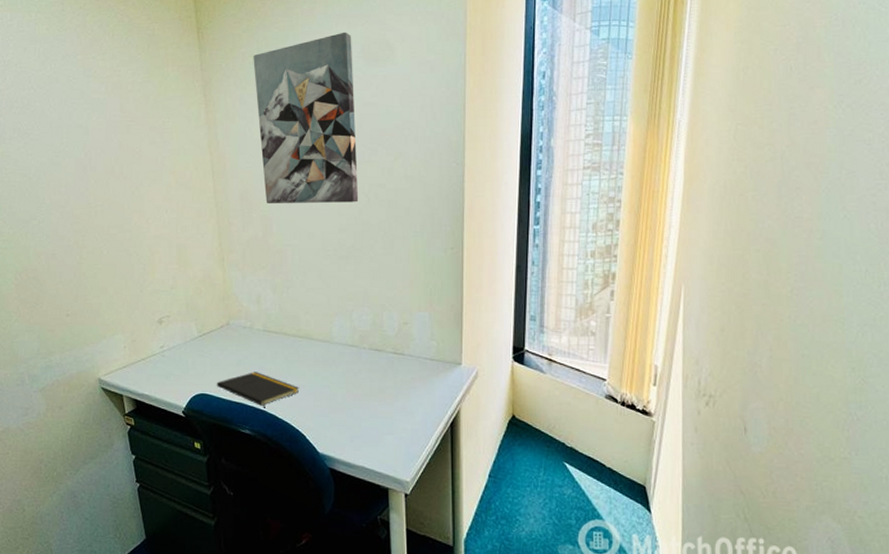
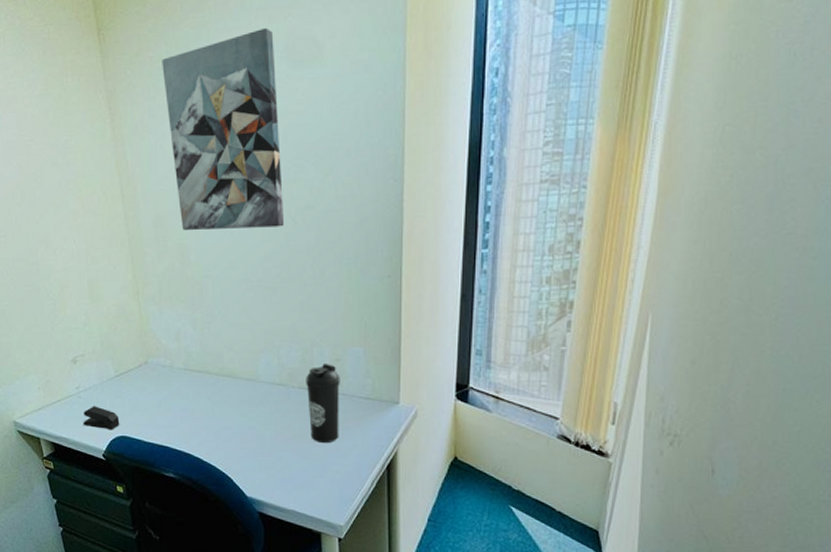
stapler: none [165,364,201,388] -> present [83,406,120,430]
notepad: present [216,372,300,408] -> none [136,413,225,451]
water bottle: none [376,327,408,402] -> present [306,364,340,444]

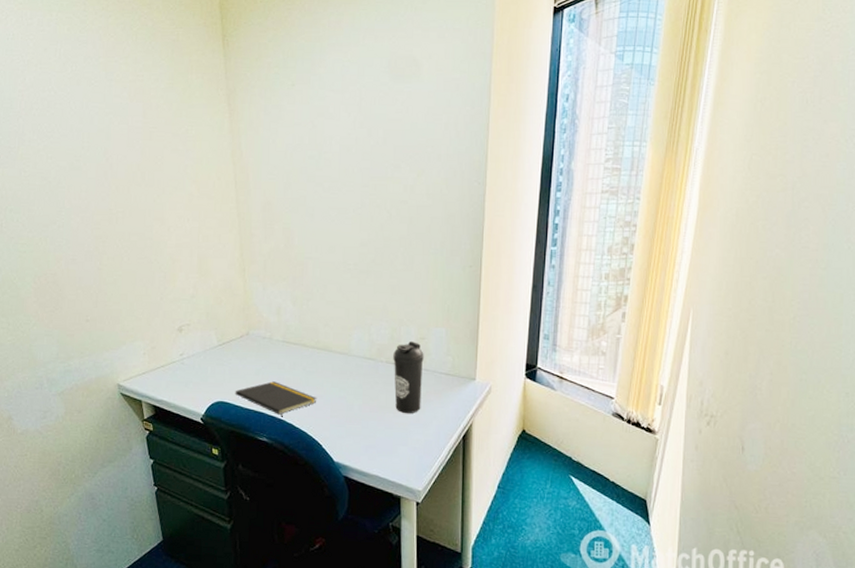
stapler: present [83,406,120,430] -> none [184,372,219,396]
notepad: none [136,413,225,451] -> present [235,381,317,417]
wall art: present [162,27,285,230] -> none [278,45,381,218]

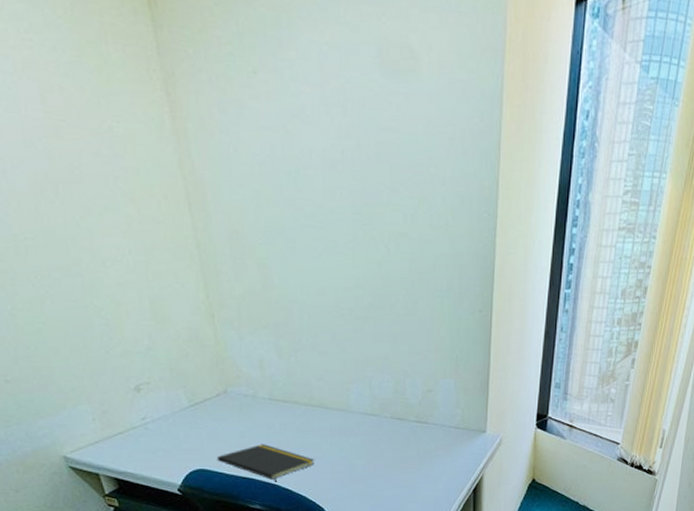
water bottle: present [393,341,424,414] -> none [398,395,432,471]

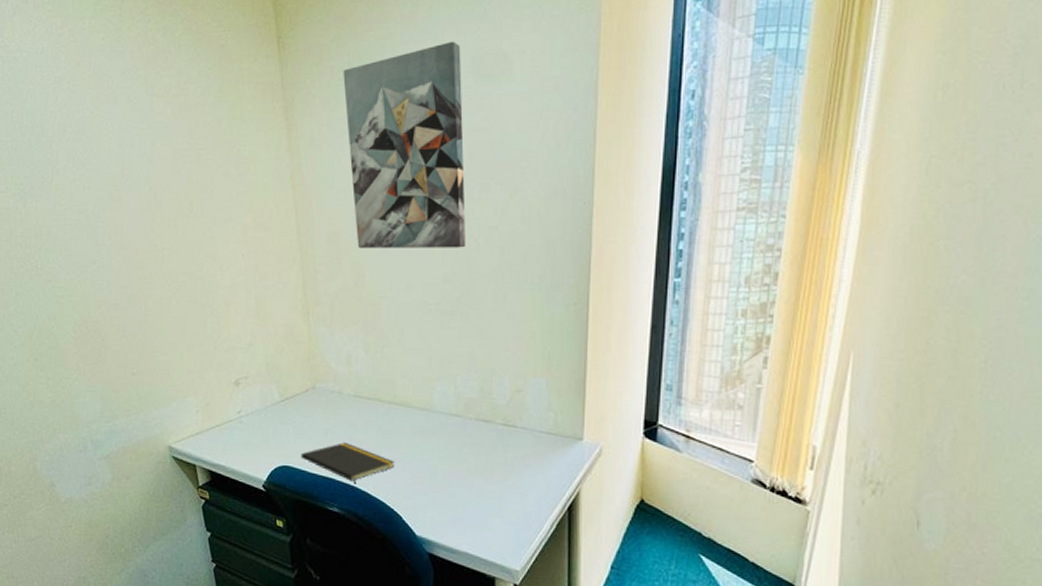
wall art: none [232,24,377,253] -> present [343,41,466,248]

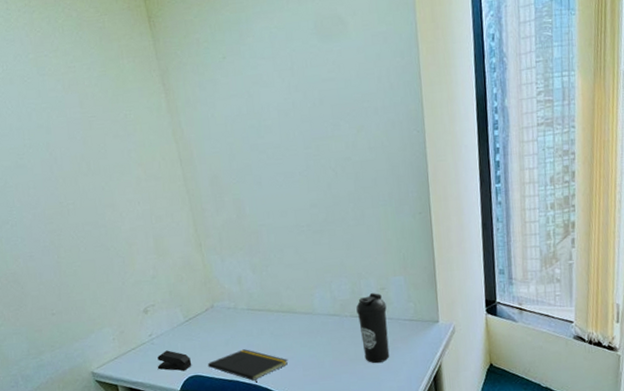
stapler: none [243,432,283,459] -> present [157,350,192,371]
wall art: present [343,41,466,248] -> none [207,9,327,186]
water bottle: none [484,395,520,481] -> present [356,293,390,364]

